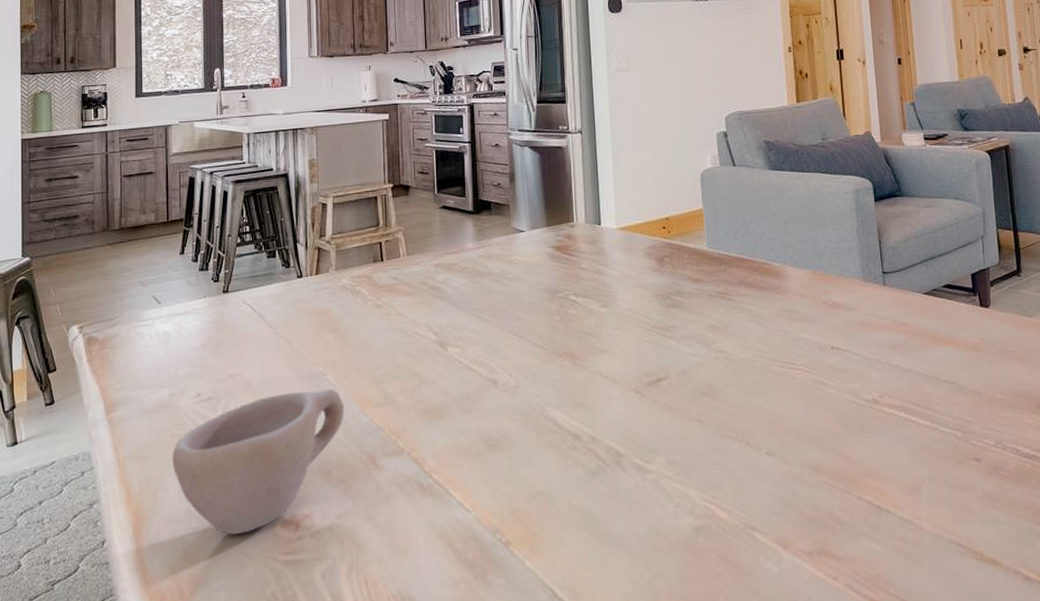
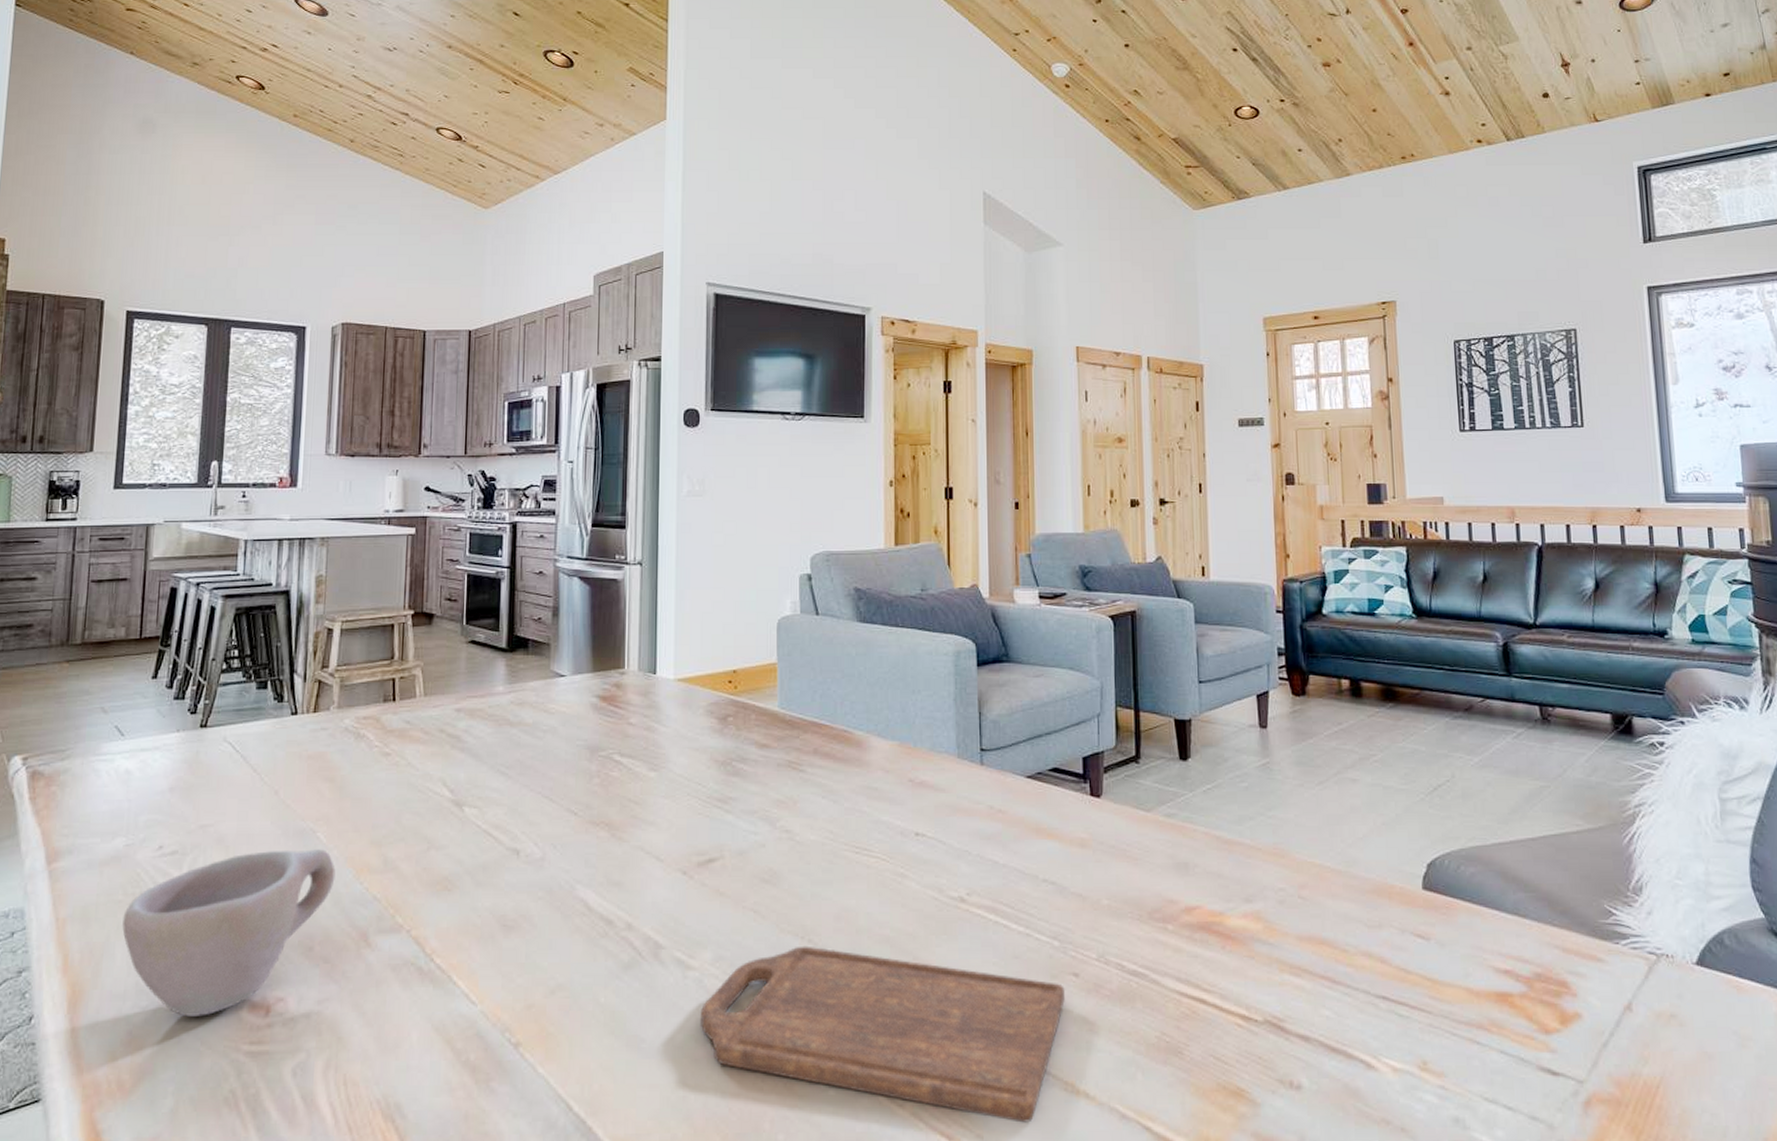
cutting board: none [659,447,970,588] -> present [701,945,1065,1123]

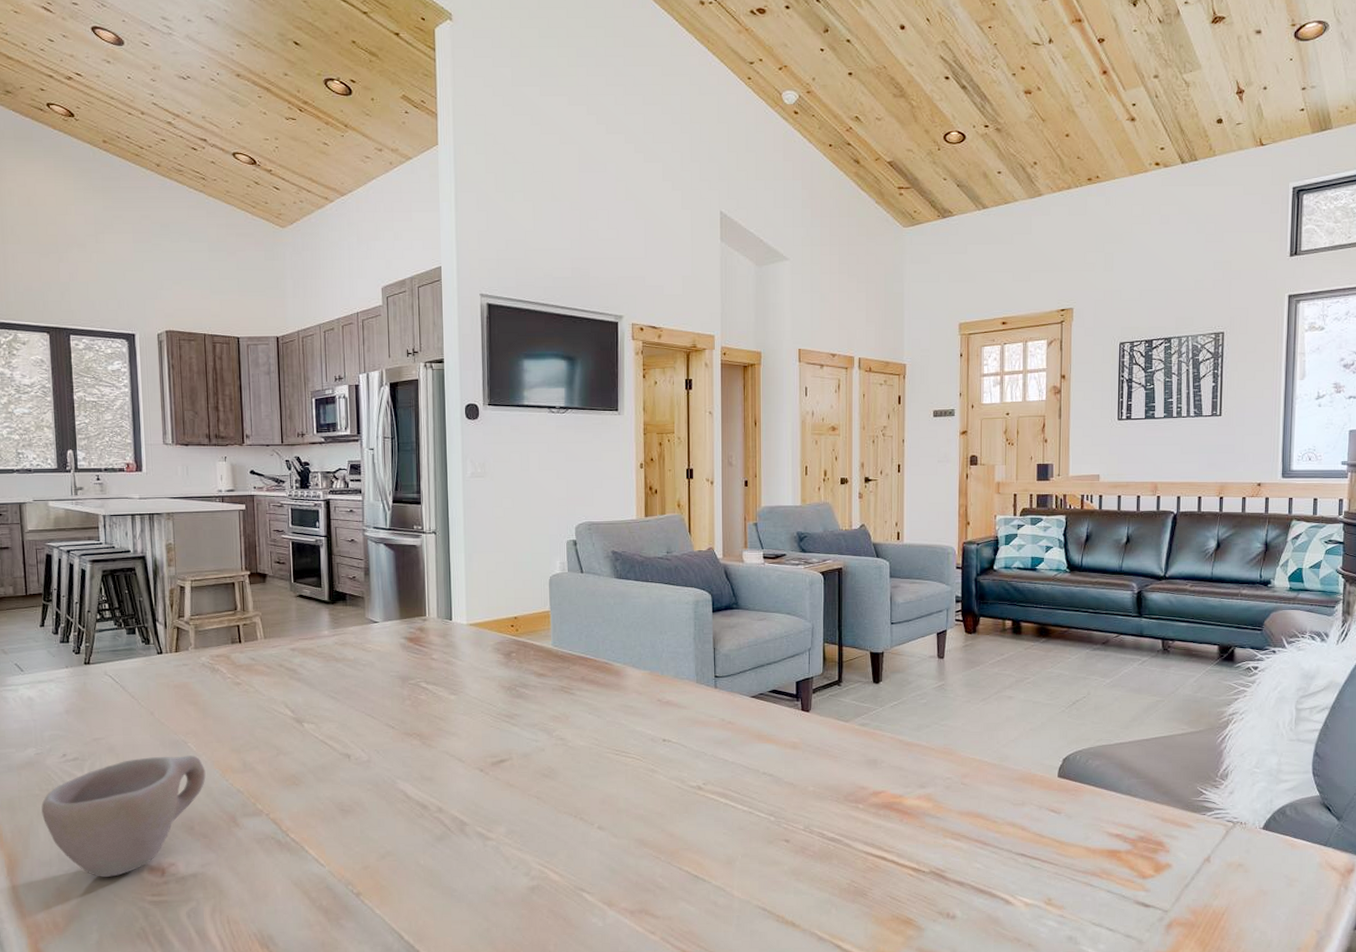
cutting board: present [701,945,1065,1123] -> none [499,822,778,944]

